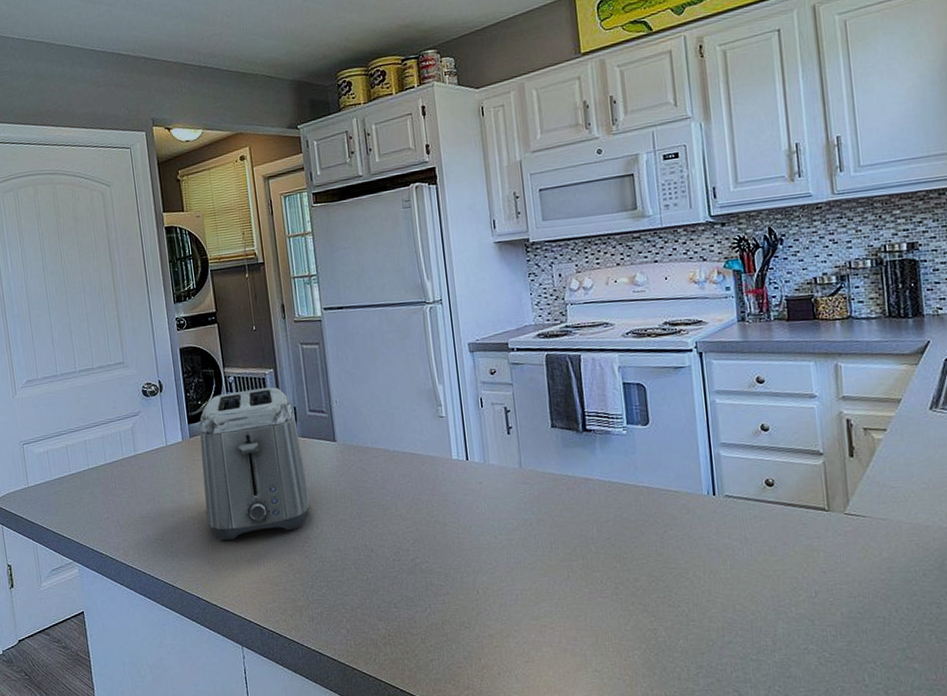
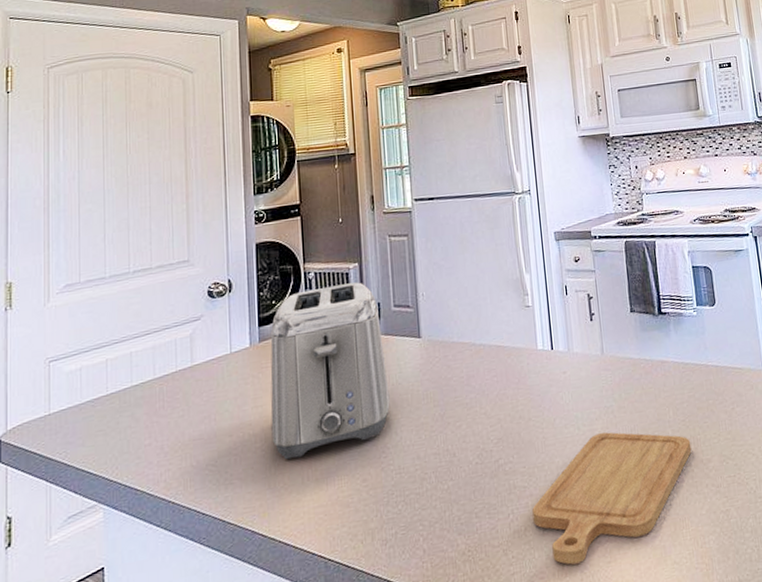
chopping board: none [449,543,617,659] -> present [532,432,692,565]

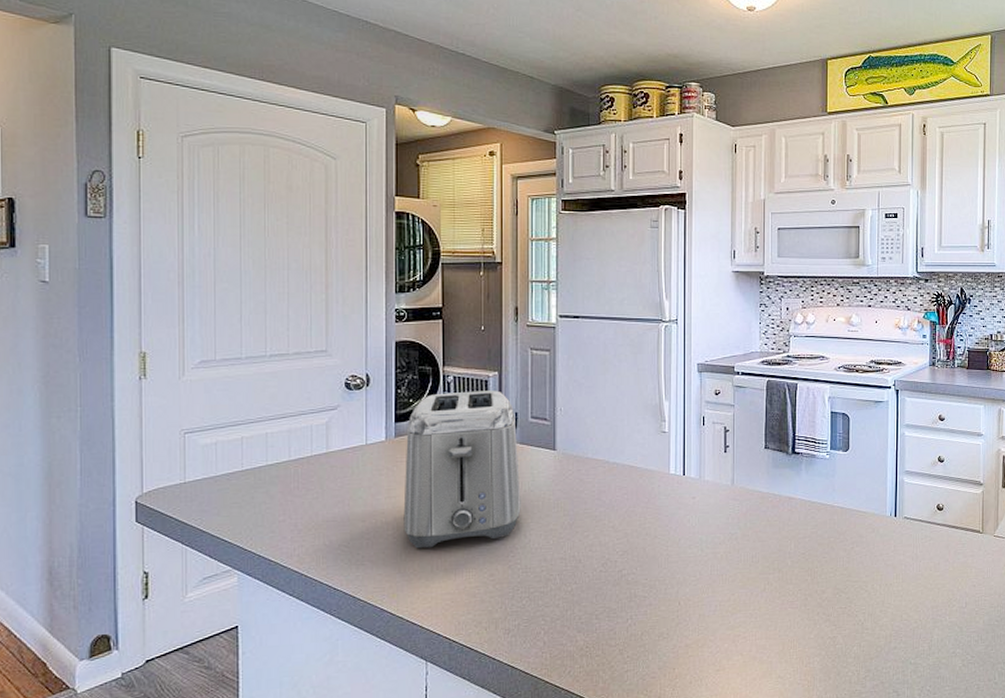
chopping board: present [532,432,692,565] -> none [650,556,808,669]

